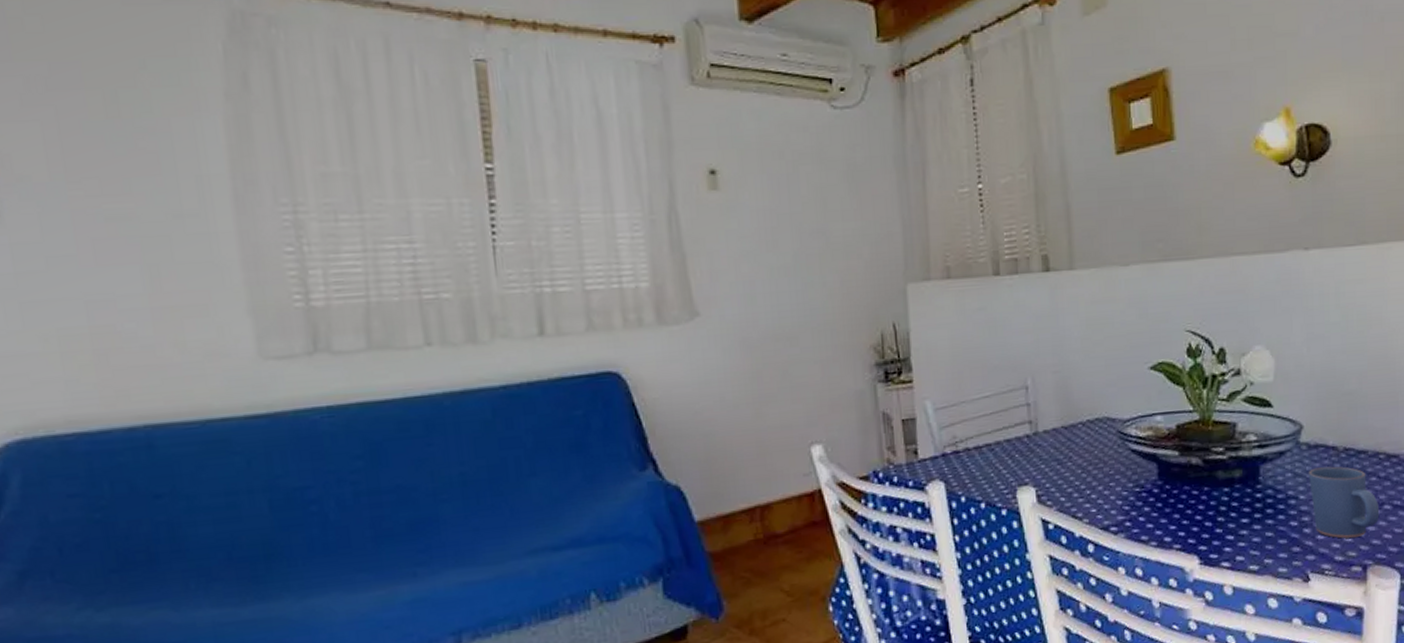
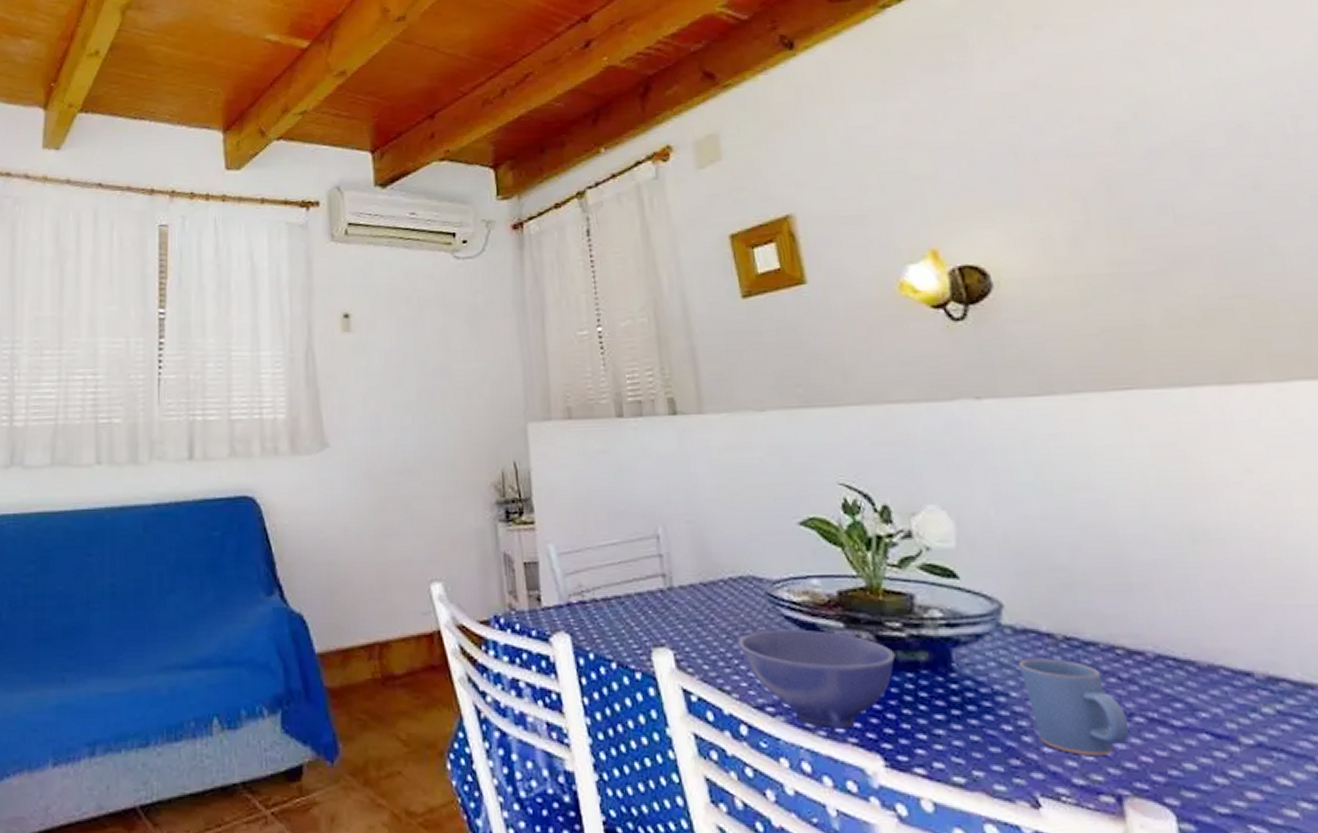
bowl: none [1091,460,1217,540] -> present [738,629,896,729]

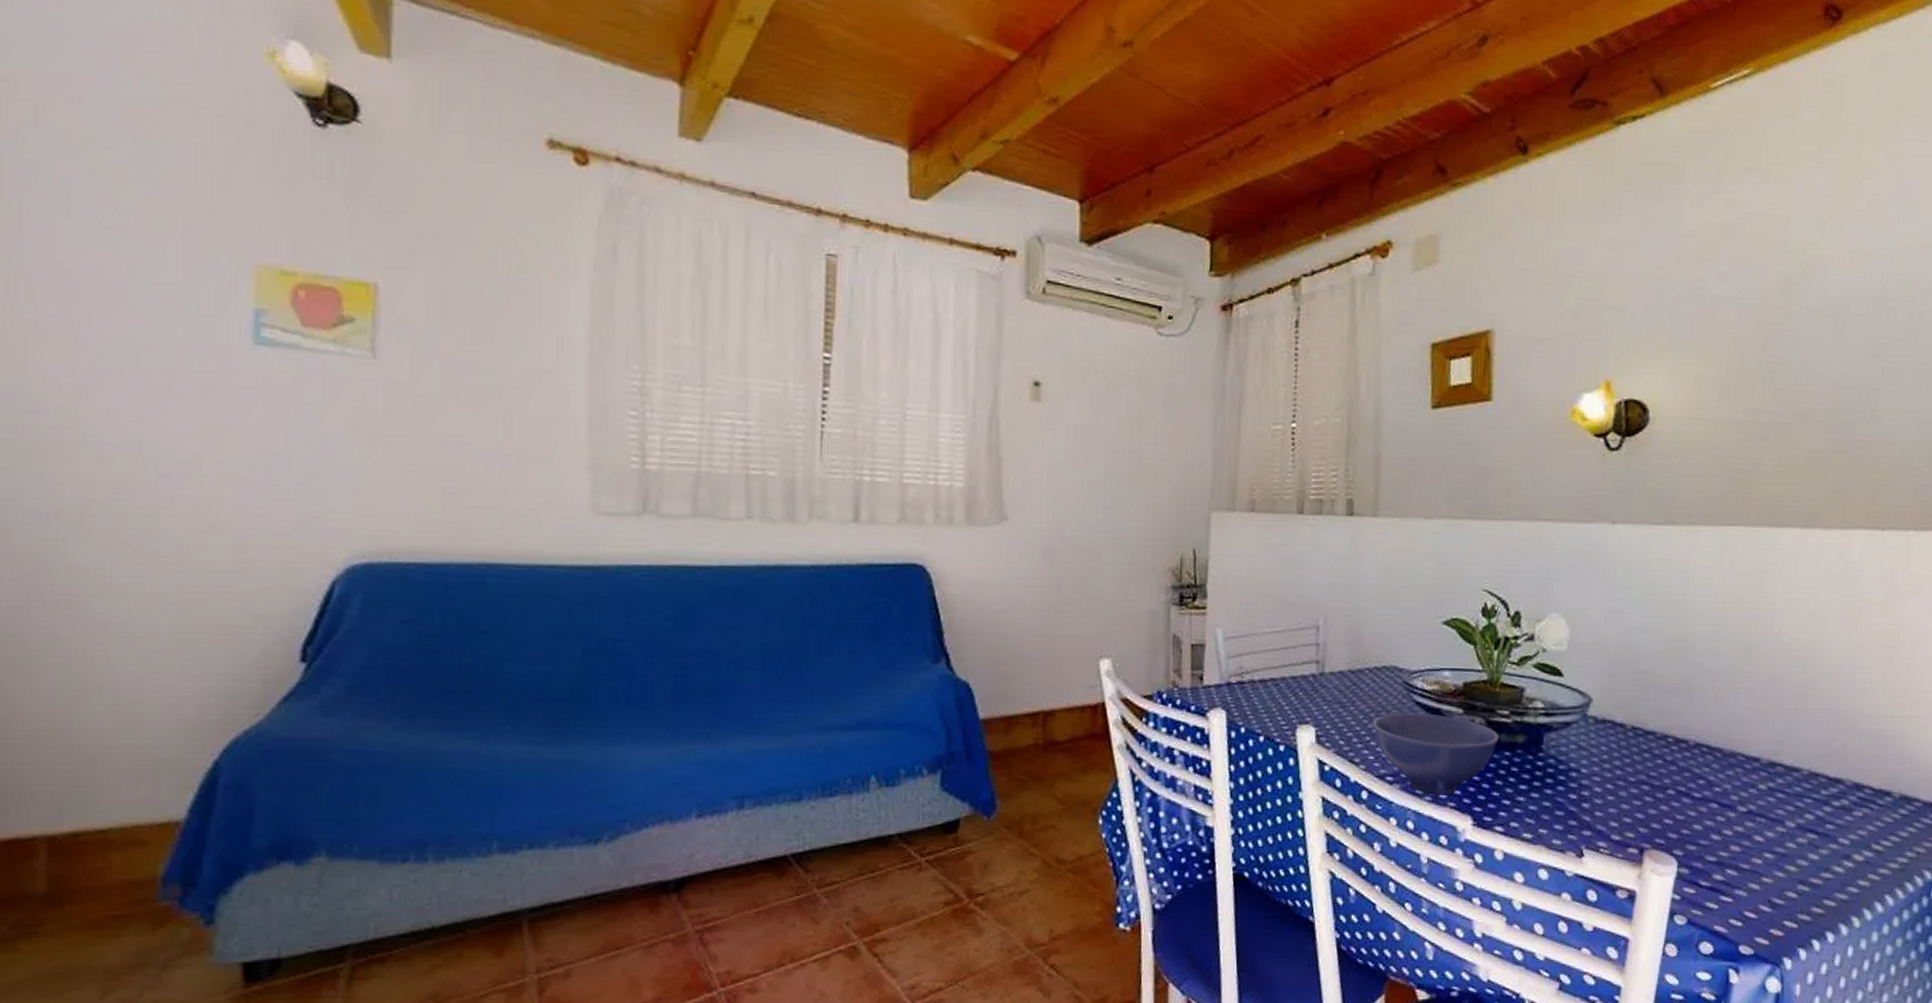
mug: present [1018,658,1130,757] -> none [1592,743,1663,819]

